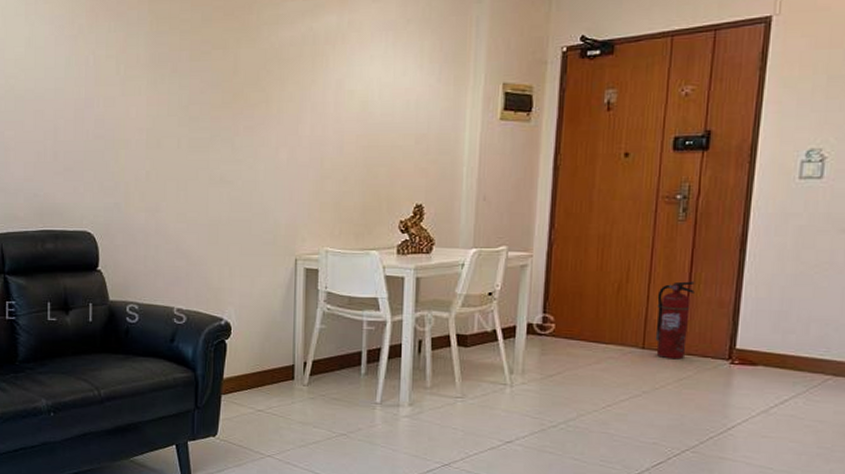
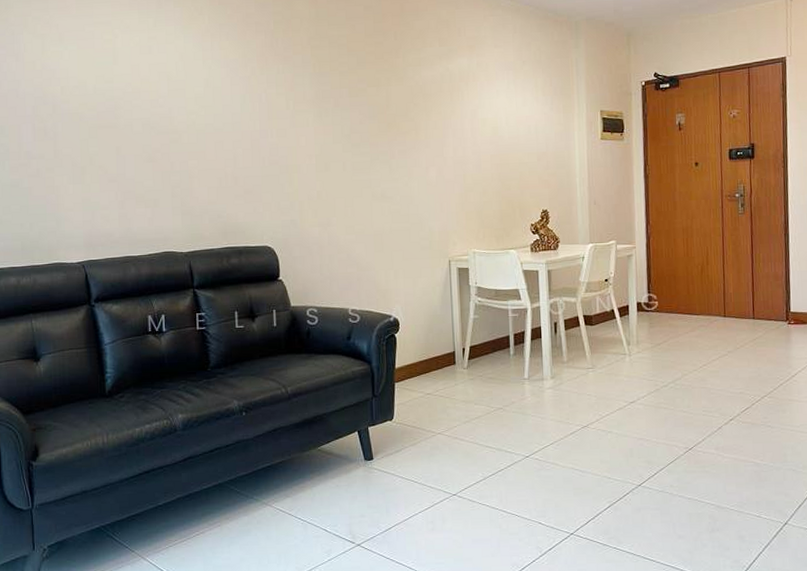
fire extinguisher: present [655,281,695,360] -> none [730,261,757,324]

